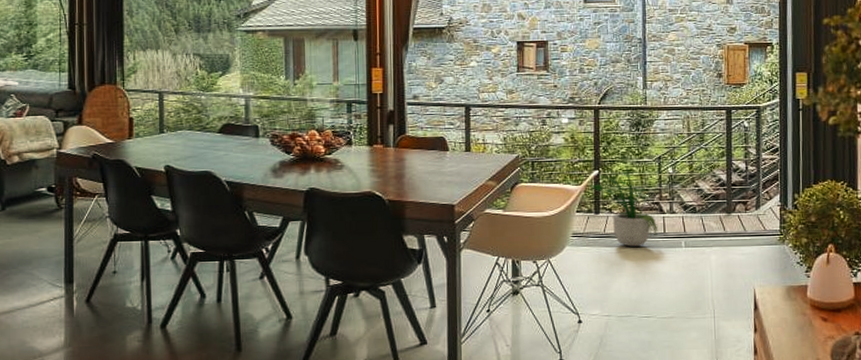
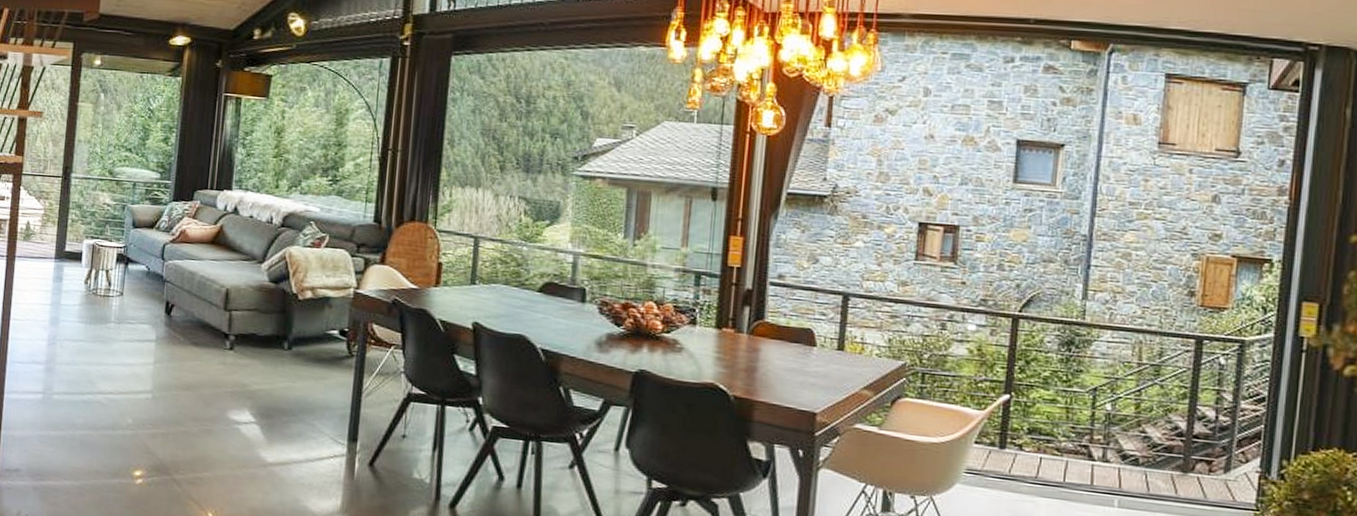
potted plant: present [589,157,659,247] -> none [995,381,1084,498]

